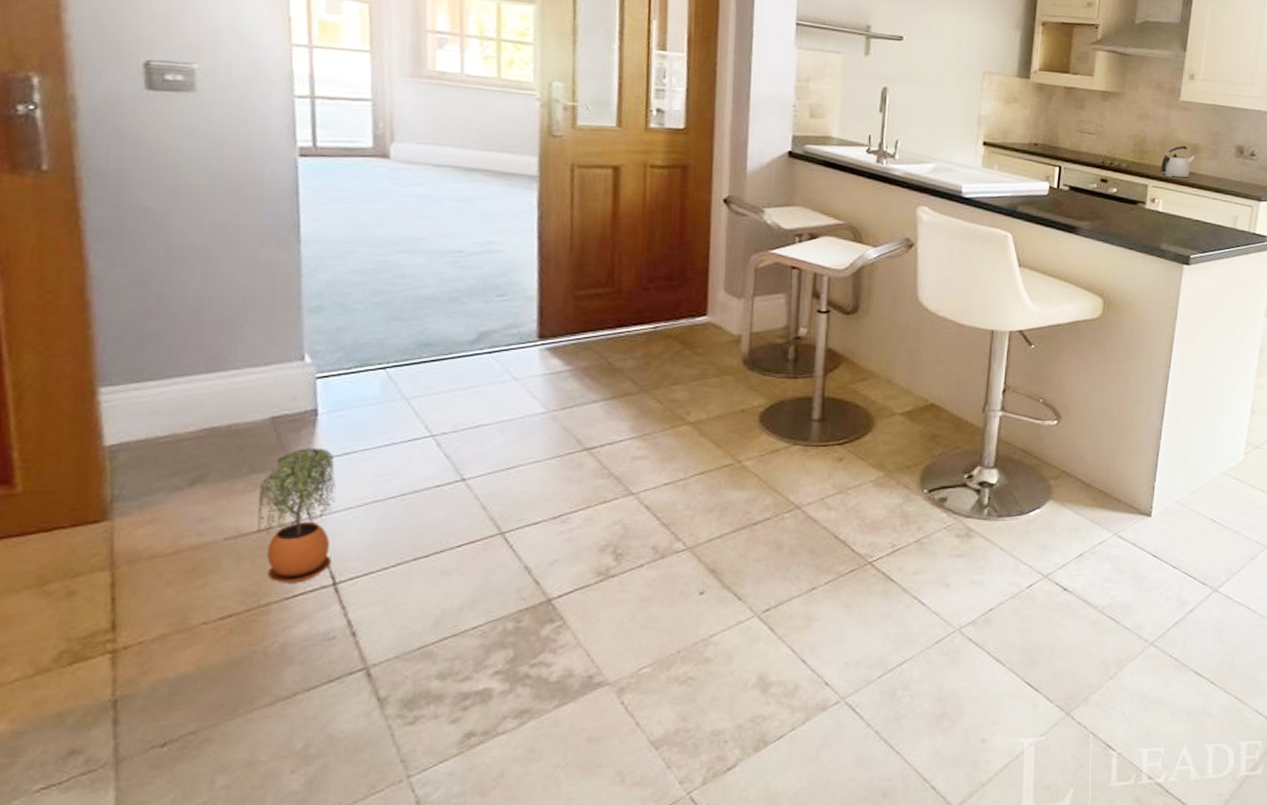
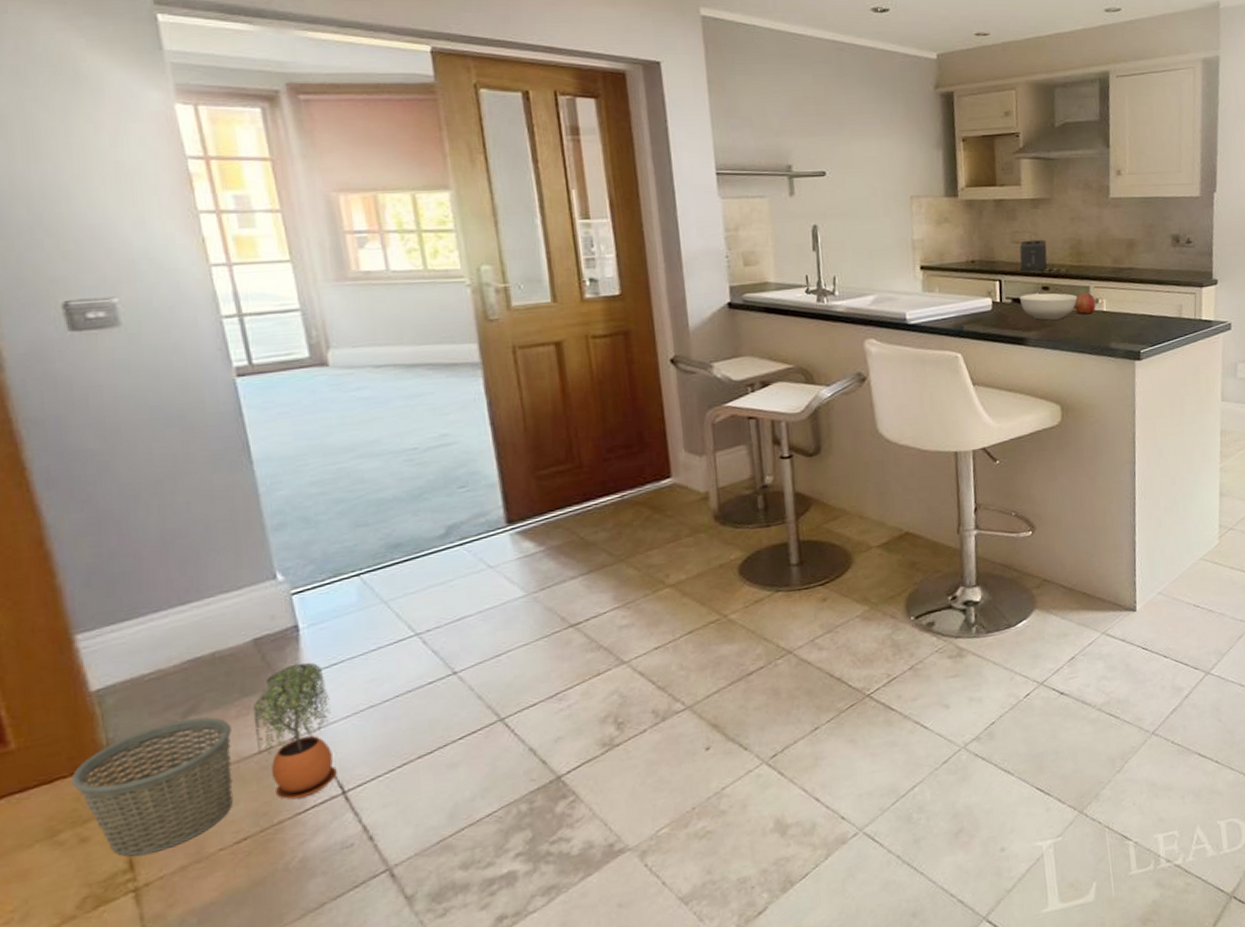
basket: none [70,486,235,617] -> present [71,717,233,857]
bowl: none [1076,184,1135,214] -> present [1019,293,1078,321]
toaster: none [1082,130,1111,163] -> present [1019,239,1047,271]
fruit: none [1131,191,1152,213] -> present [1075,293,1096,315]
kettle: present [1160,145,1196,178] -> none [1099,242,1133,276]

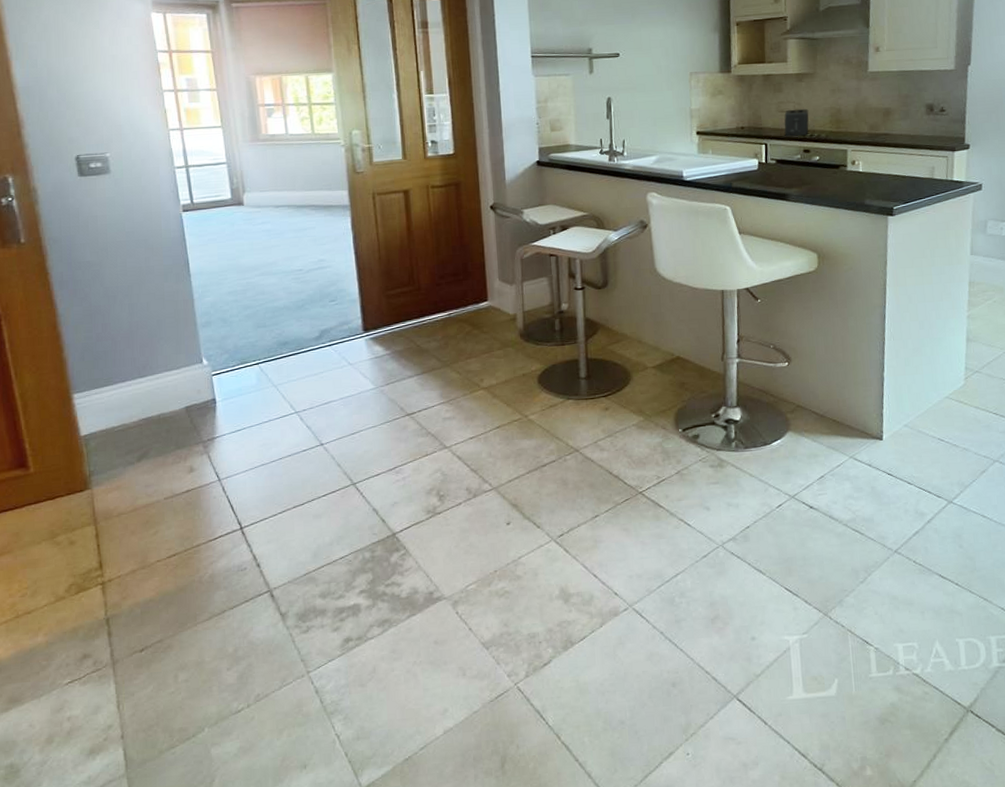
basket: present [71,717,233,857] -> none [66,461,169,559]
potted plant: present [252,662,337,800] -> none [183,427,237,530]
bowl: present [1019,293,1078,321] -> none [782,155,836,179]
fruit: present [1075,293,1096,315] -> none [833,156,853,175]

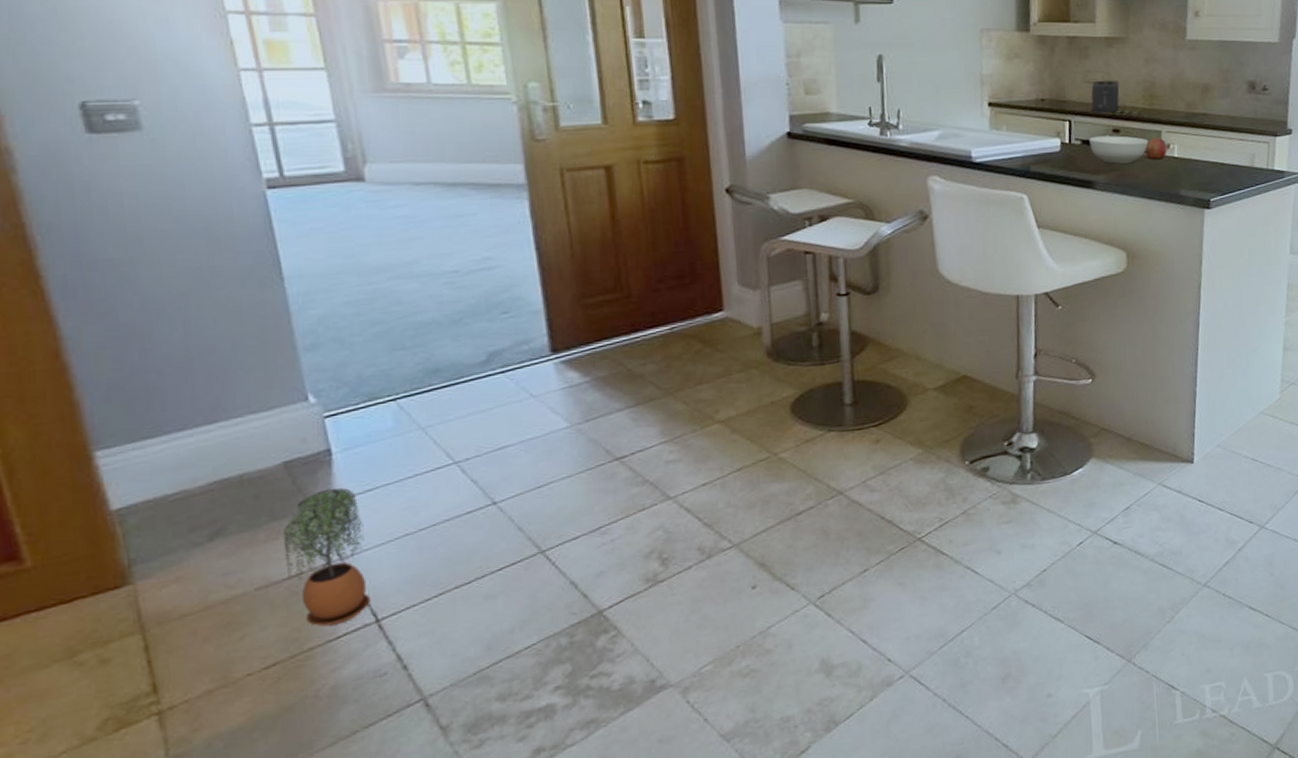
potted plant: none [183,427,237,530] -> present [282,487,371,627]
bowl: none [782,155,836,179] -> present [1088,136,1149,164]
fruit: none [833,156,853,175] -> present [1145,138,1167,160]

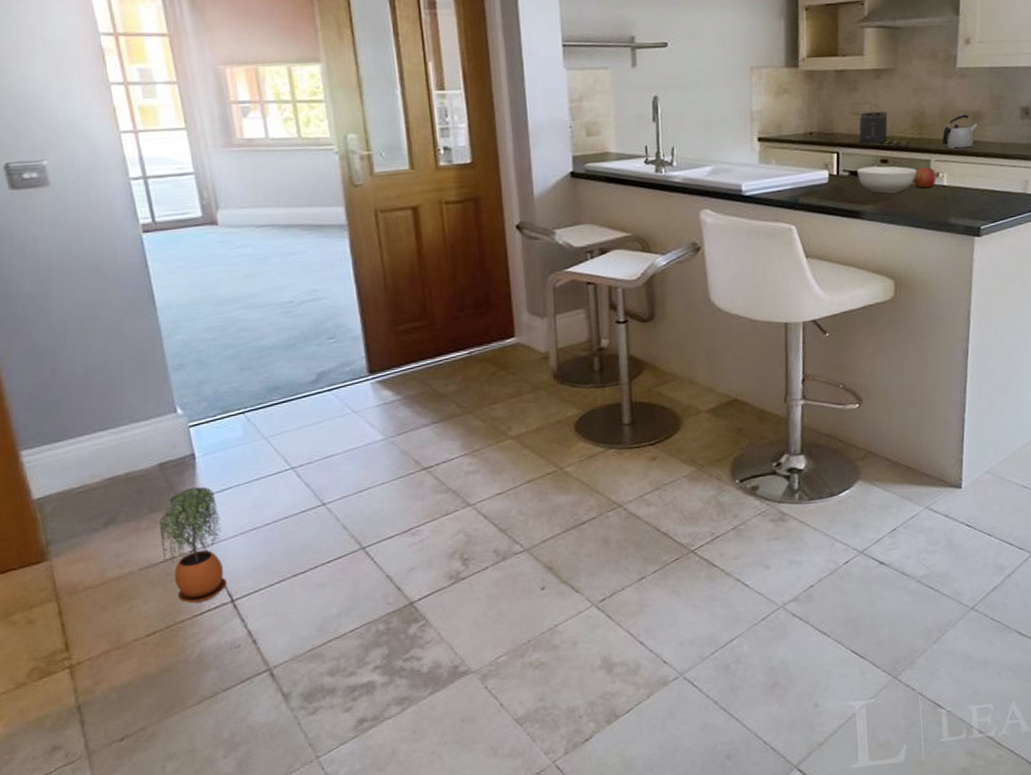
kettle: none [1172,86,1208,121] -> present [941,114,979,149]

